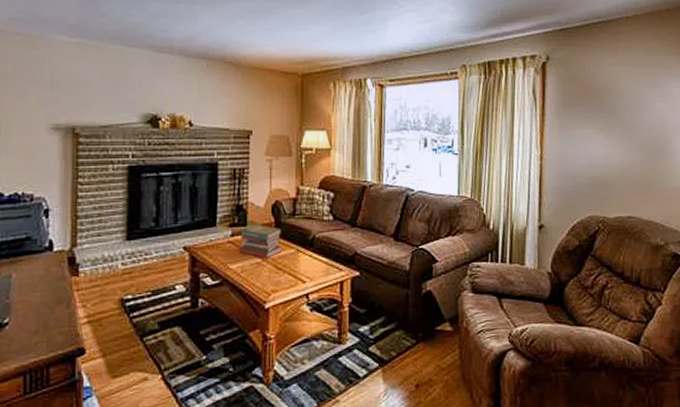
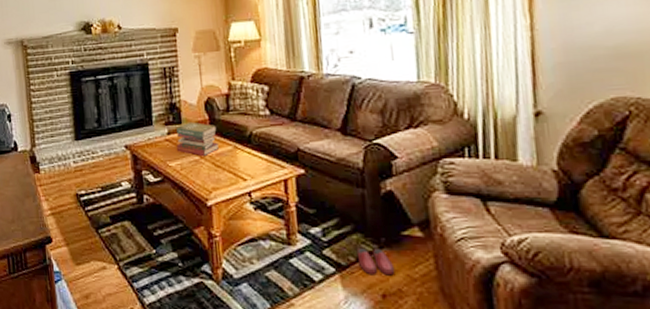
slippers: none [398,343,428,368] -> present [356,247,395,276]

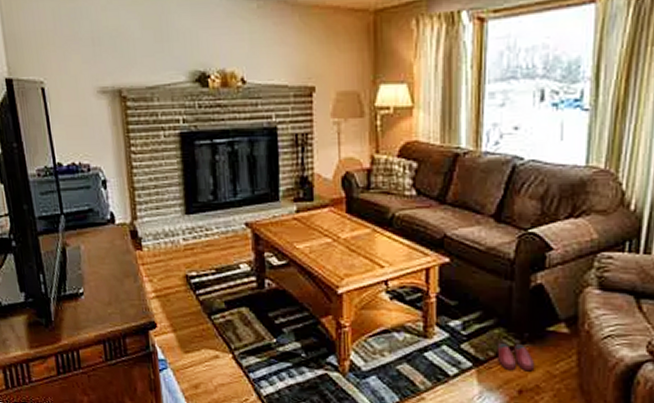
books: present [177,121,219,157] -> none [306,199,355,240]

